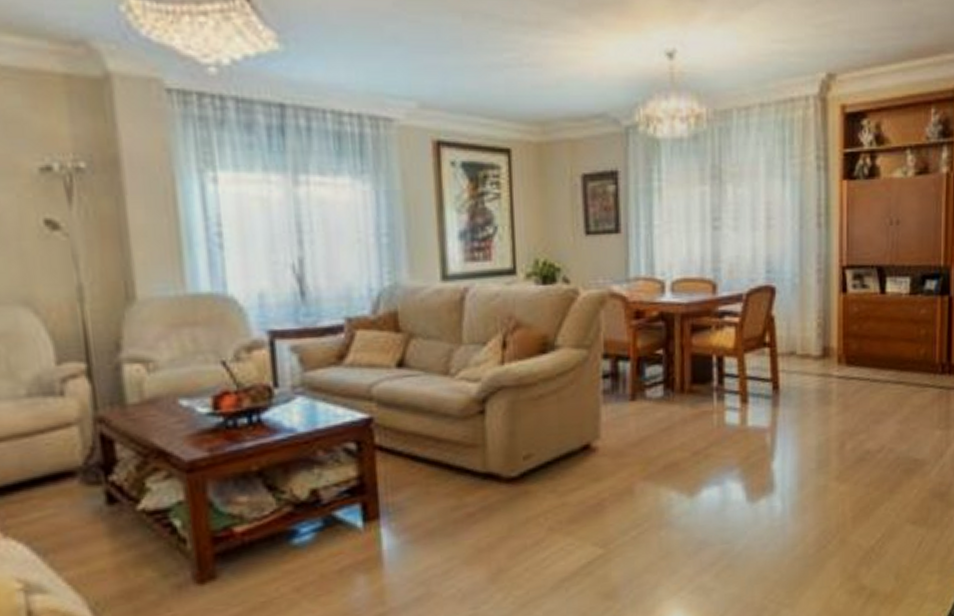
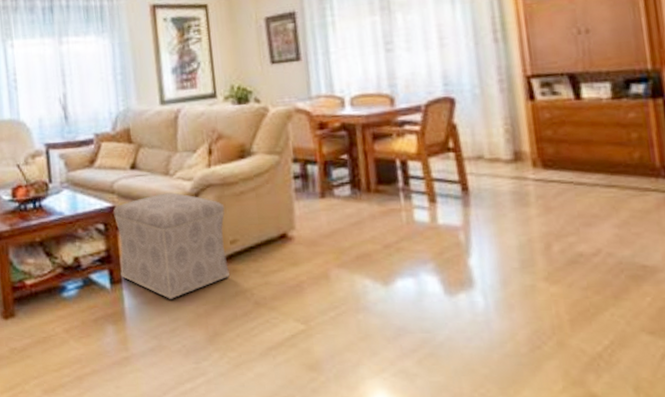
ottoman: none [370,397,520,534] -> present [113,192,230,299]

